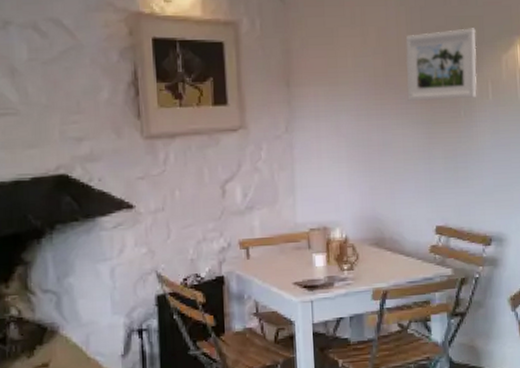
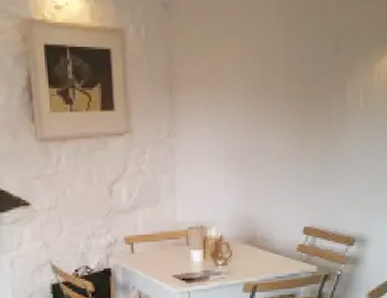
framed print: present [405,28,477,102] -> none [282,37,351,109]

